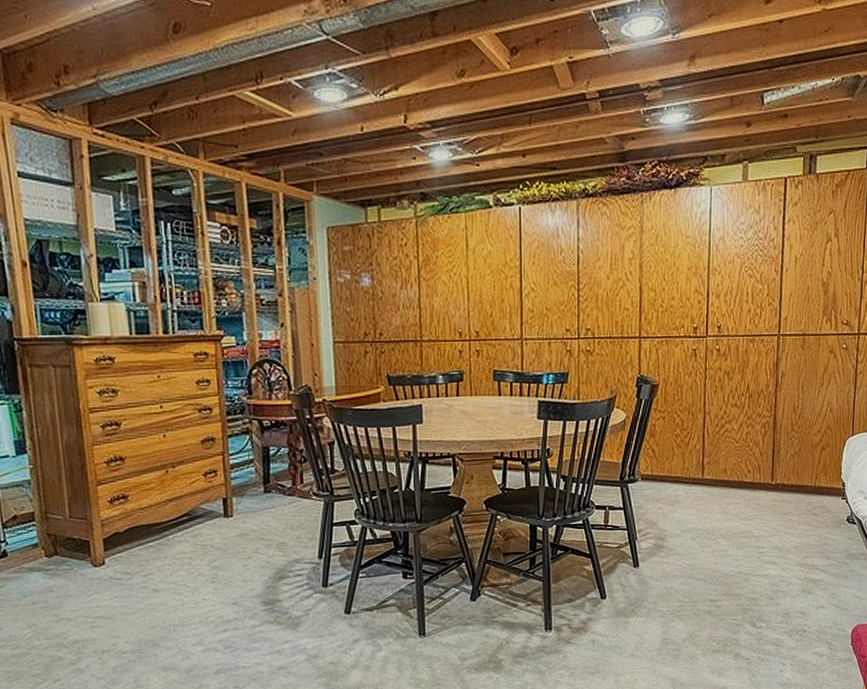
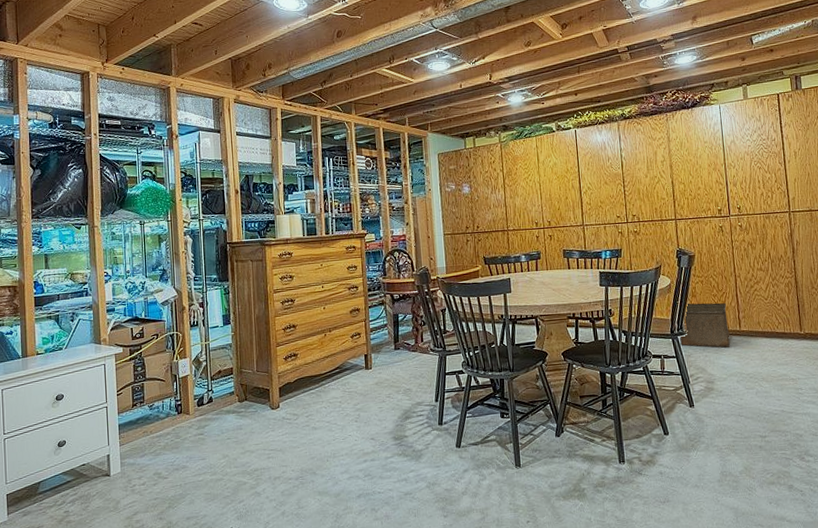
storage bin: none [630,444,690,499] -> present [680,303,730,348]

